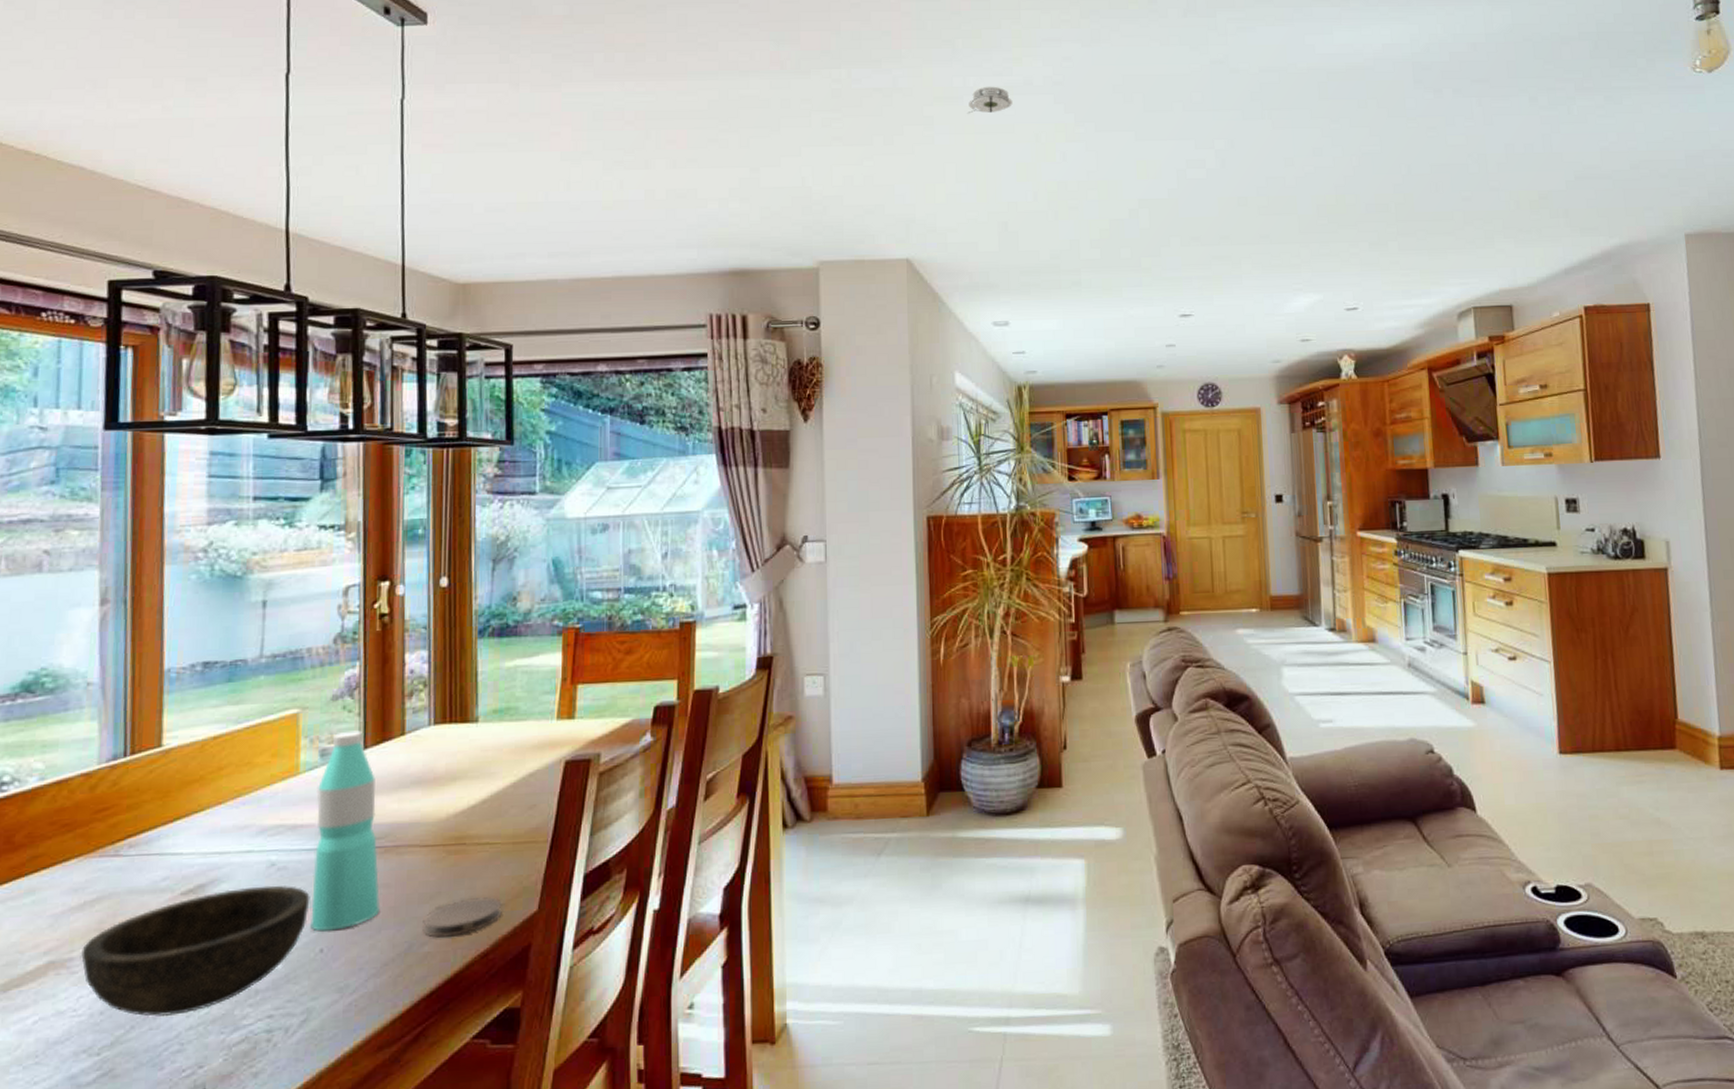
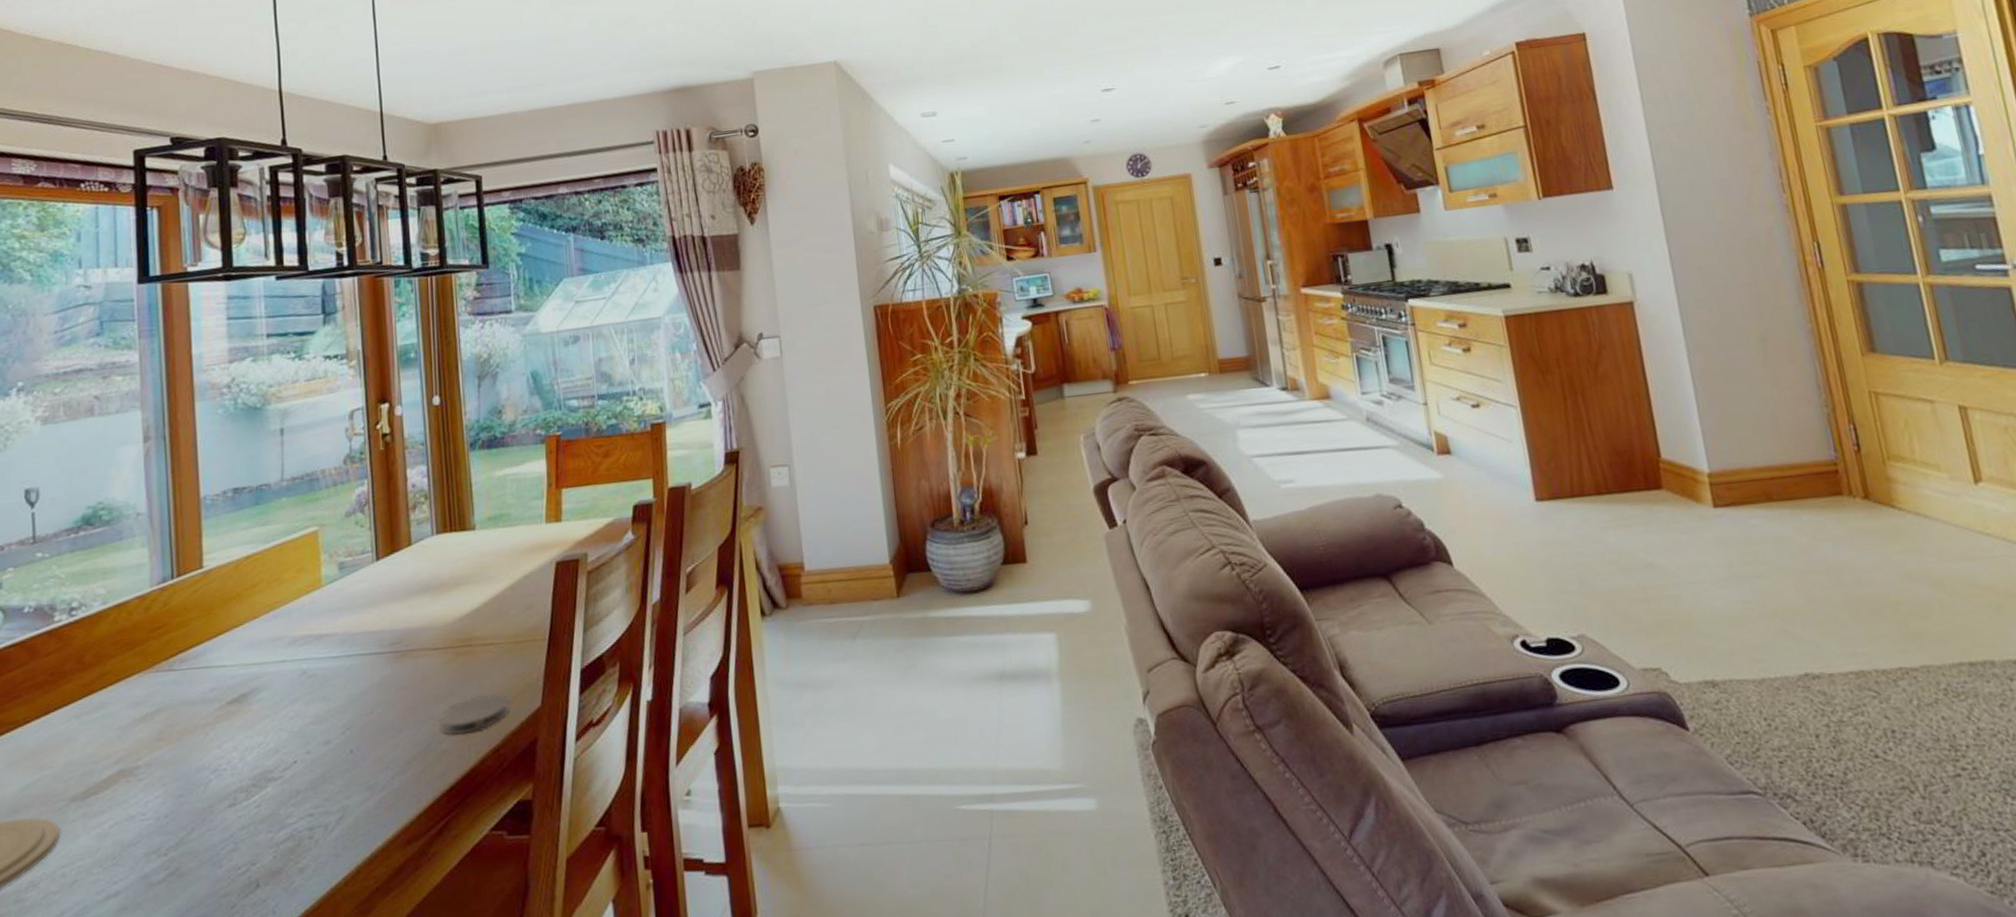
bowl: present [81,885,310,1017] -> none [146,692,339,819]
water bottle: present [310,730,381,932] -> none [338,543,401,734]

